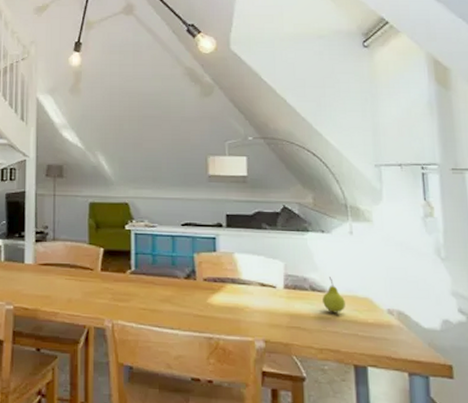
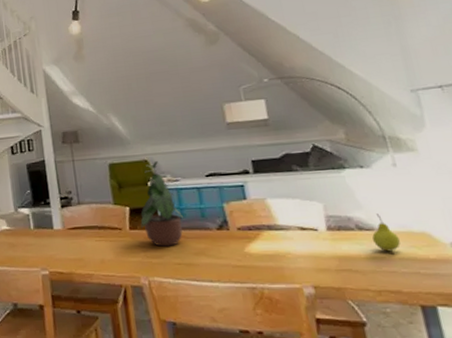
potted plant: none [112,205,154,291] -> present [140,161,183,247]

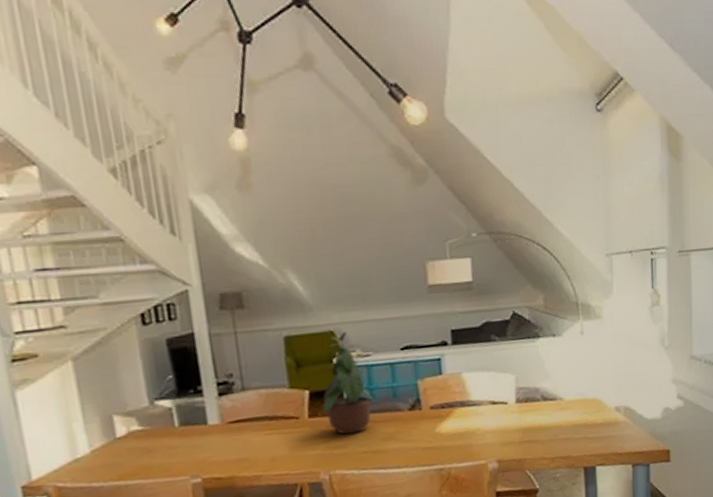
fruit: present [372,214,401,252] -> none [554,383,576,420]

